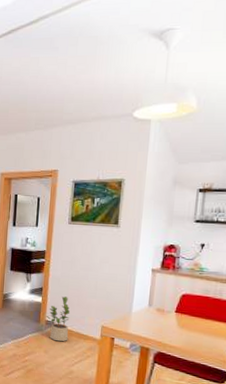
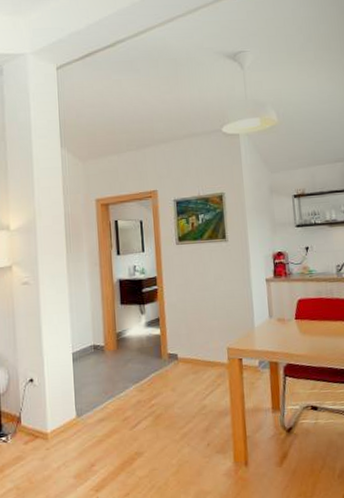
potted plant: present [46,296,70,342] -> none [168,323,195,375]

